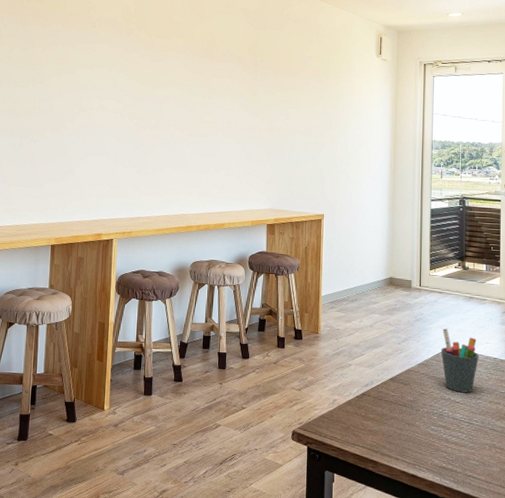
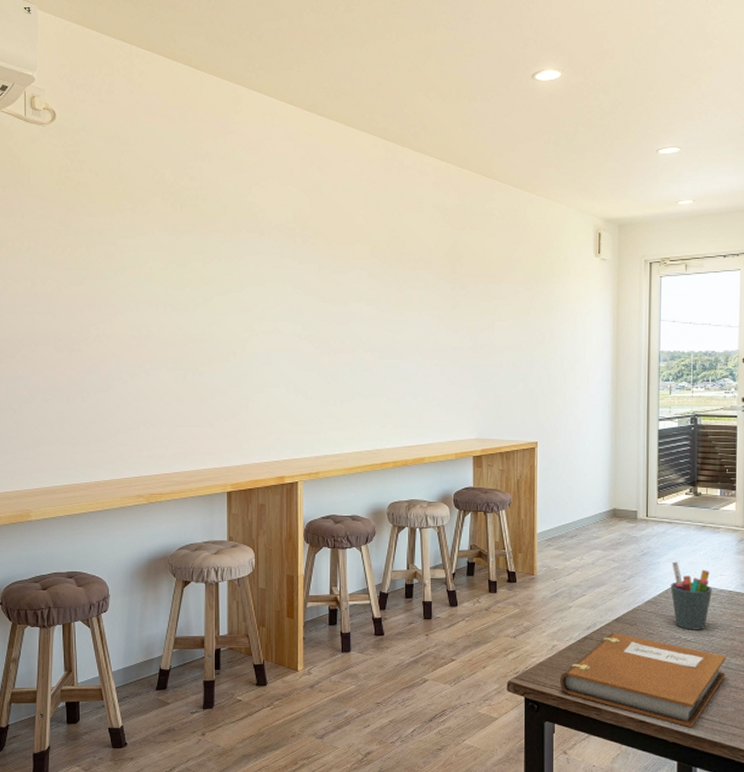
notebook: none [340,391,492,485] -> present [560,633,727,728]

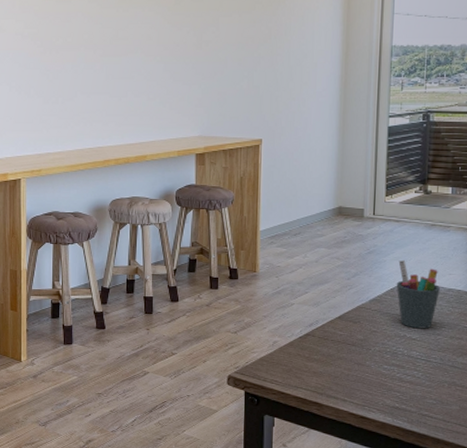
notebook: present [560,633,727,728] -> none [281,330,453,425]

